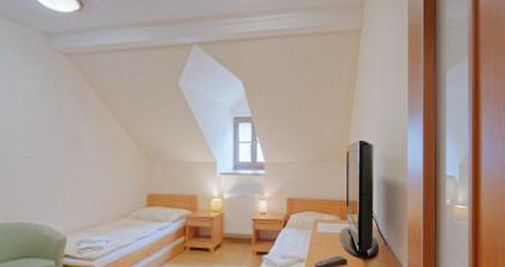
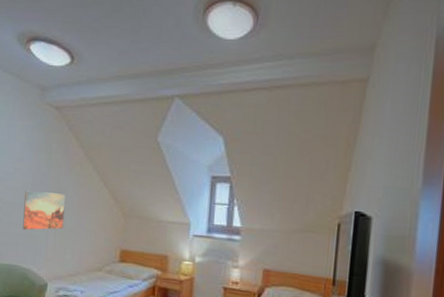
wall art: none [33,142,83,184] -> present [22,191,66,231]

